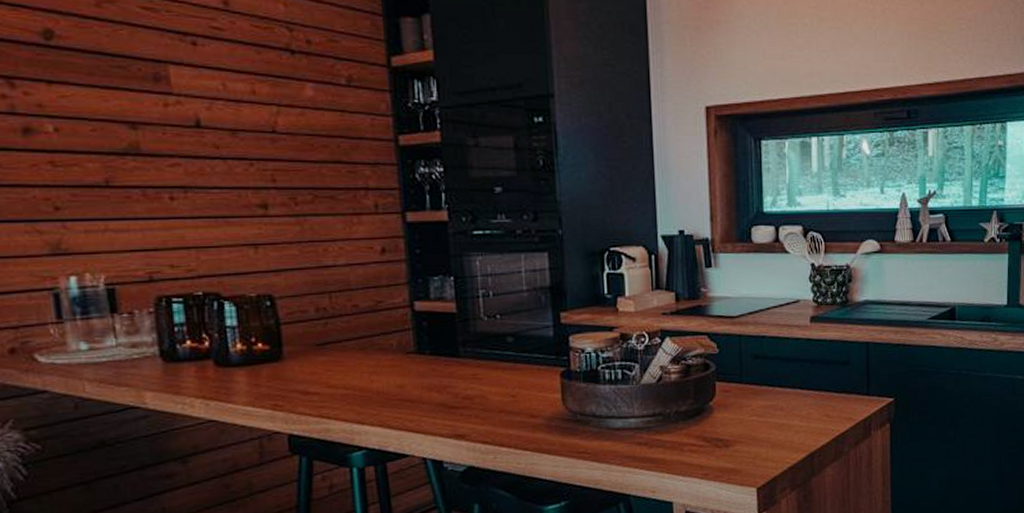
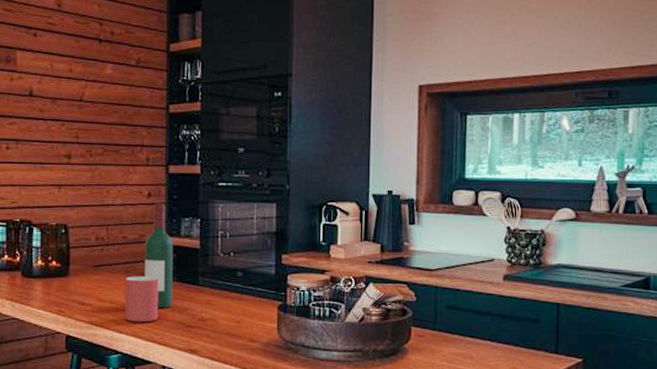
mug: none [362,351,411,409] -> present [124,276,159,322]
wine bottle: none [383,261,427,390] -> present [144,203,174,309]

